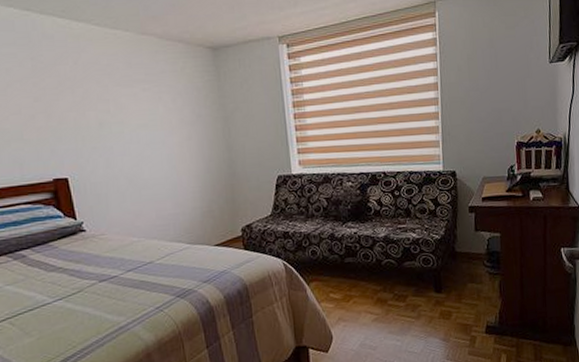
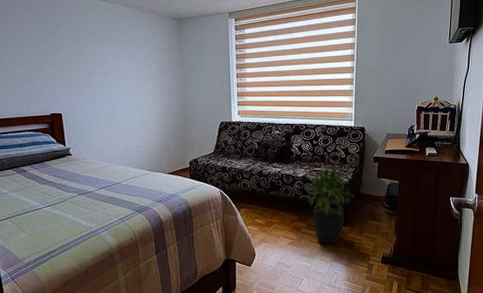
potted plant: none [388,223,449,317] -> present [305,167,355,245]

